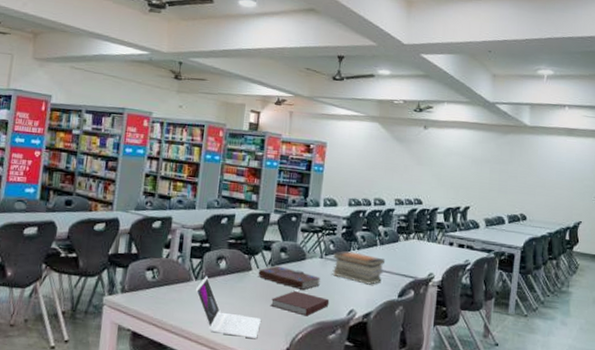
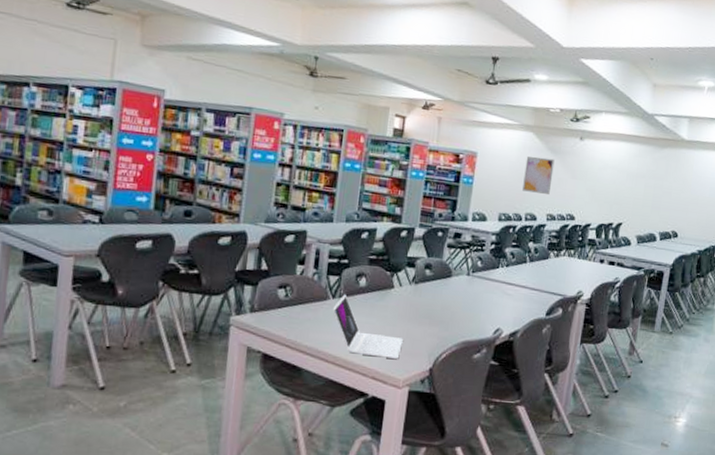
book: present [258,265,321,290] -> none [400,283,468,308]
notebook: present [271,290,330,316] -> none [414,308,476,336]
book stack: present [332,250,386,285] -> none [479,267,535,303]
wall art: none [371,145,401,181] -> present [522,156,555,195]

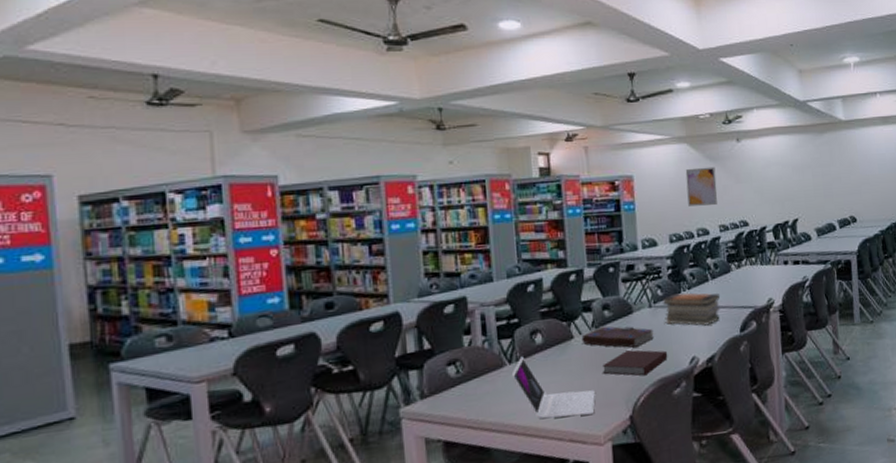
book: none [400,283,468,308] -> present [581,326,655,348]
notebook: none [414,308,476,336] -> present [602,349,668,376]
book stack: none [479,267,535,303] -> present [661,292,721,326]

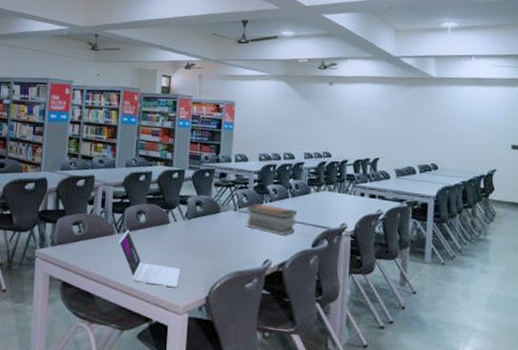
book: present [581,326,655,348] -> none [175,218,236,241]
notebook: present [602,349,668,376] -> none [189,241,245,266]
wall art: present [685,166,718,207] -> none [279,102,307,136]

